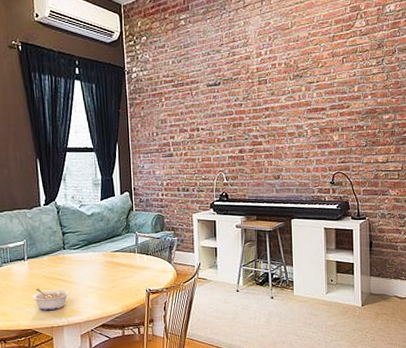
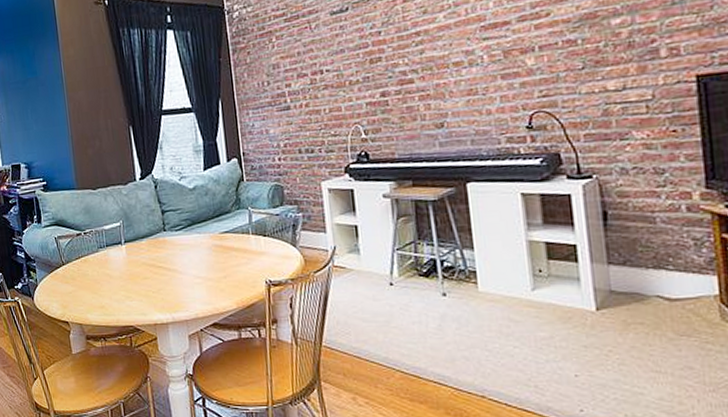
legume: present [33,288,70,310] -> none [132,277,174,304]

